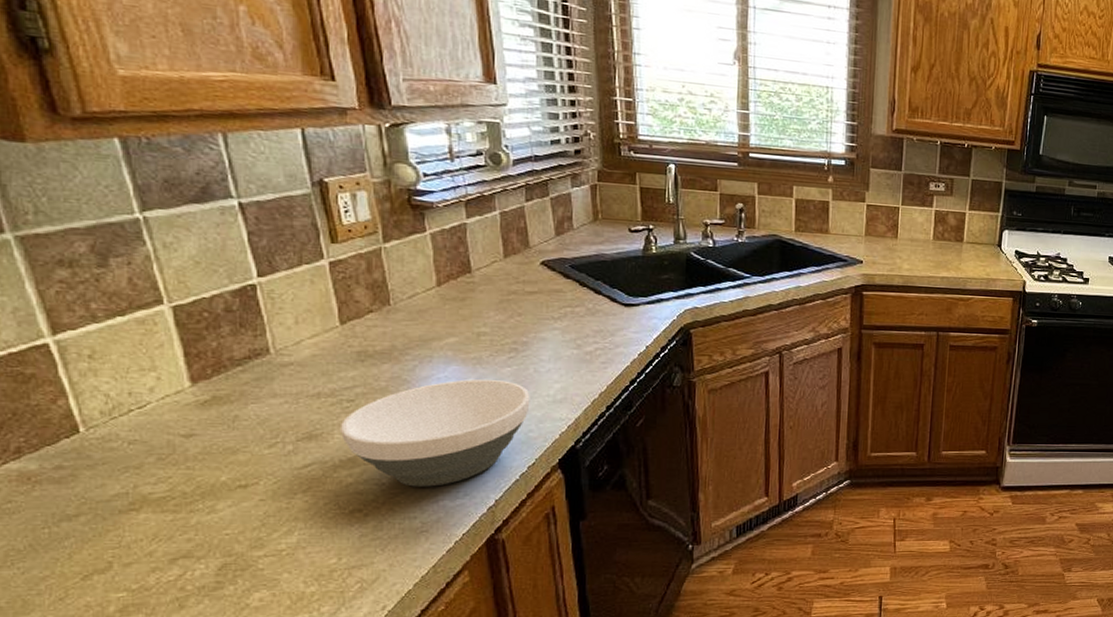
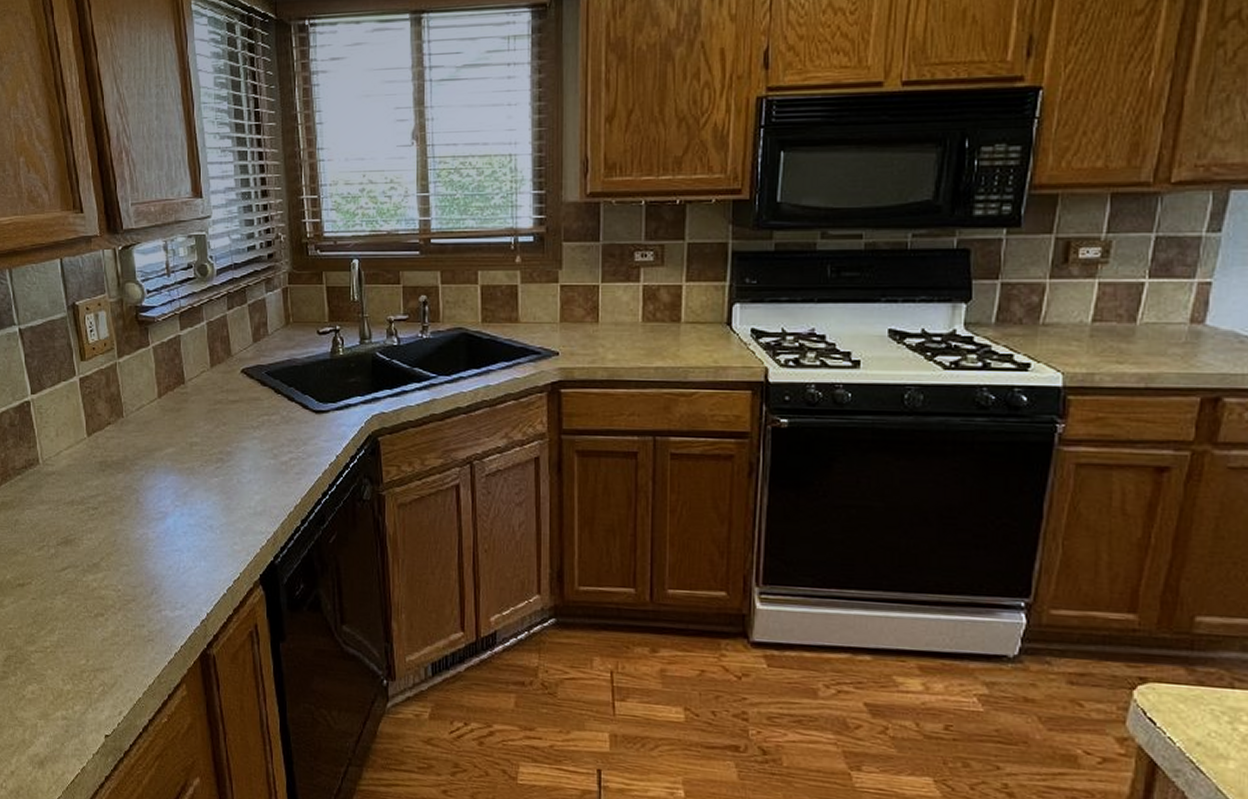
bowl: present [339,379,530,487] -> none [87,489,235,596]

